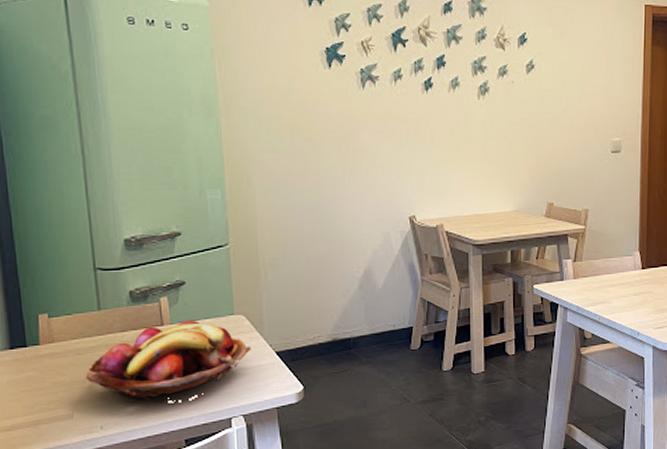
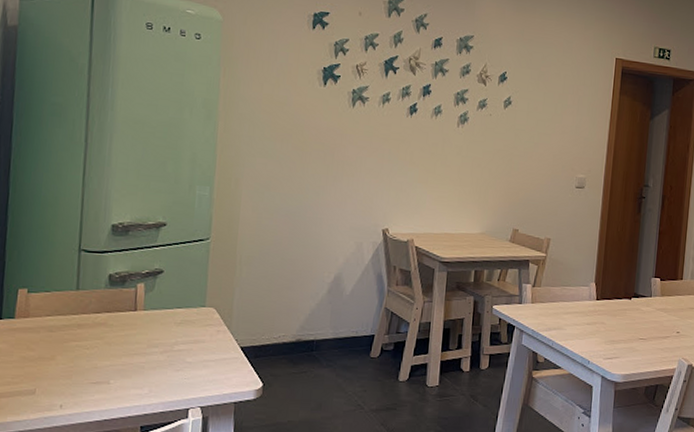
fruit basket: present [85,321,252,402] -> none [53,309,218,387]

